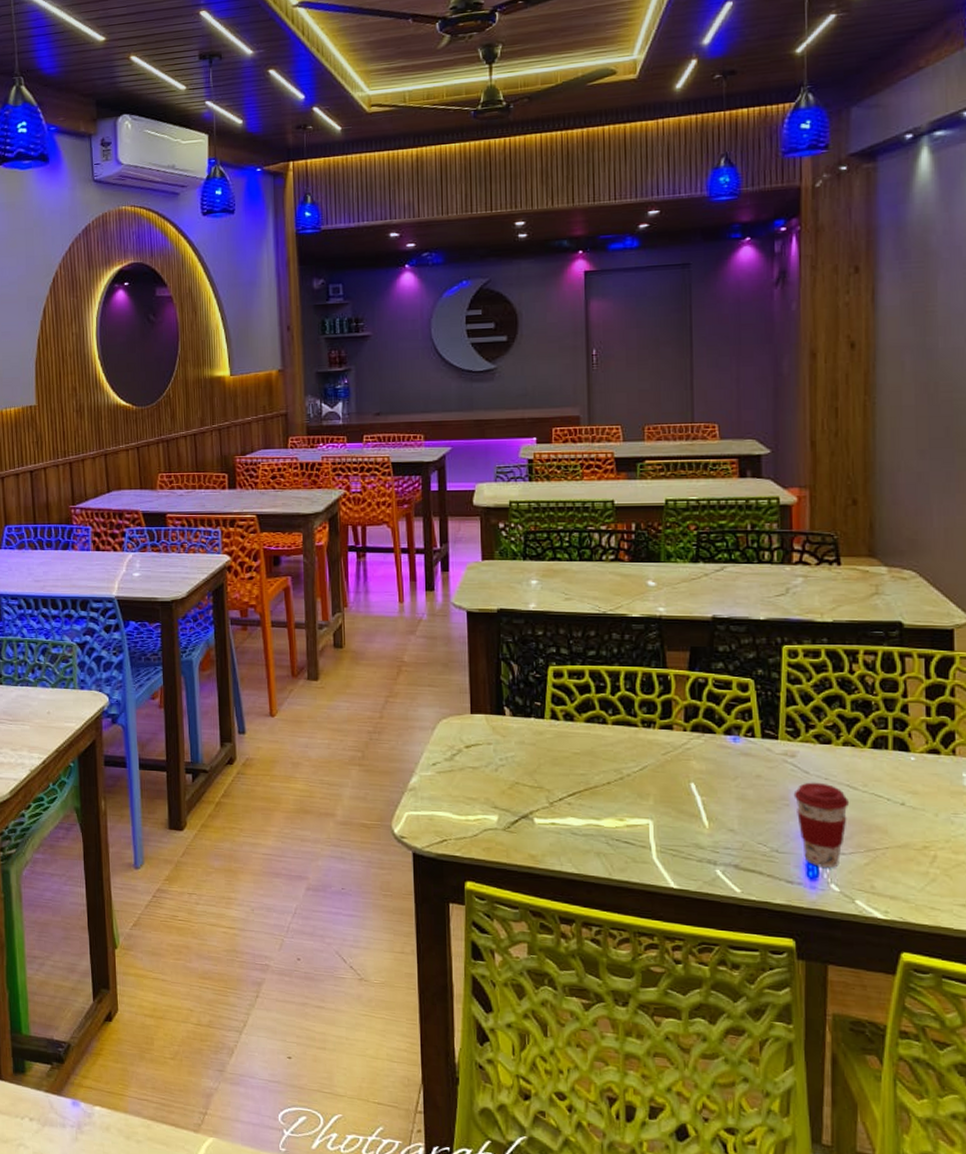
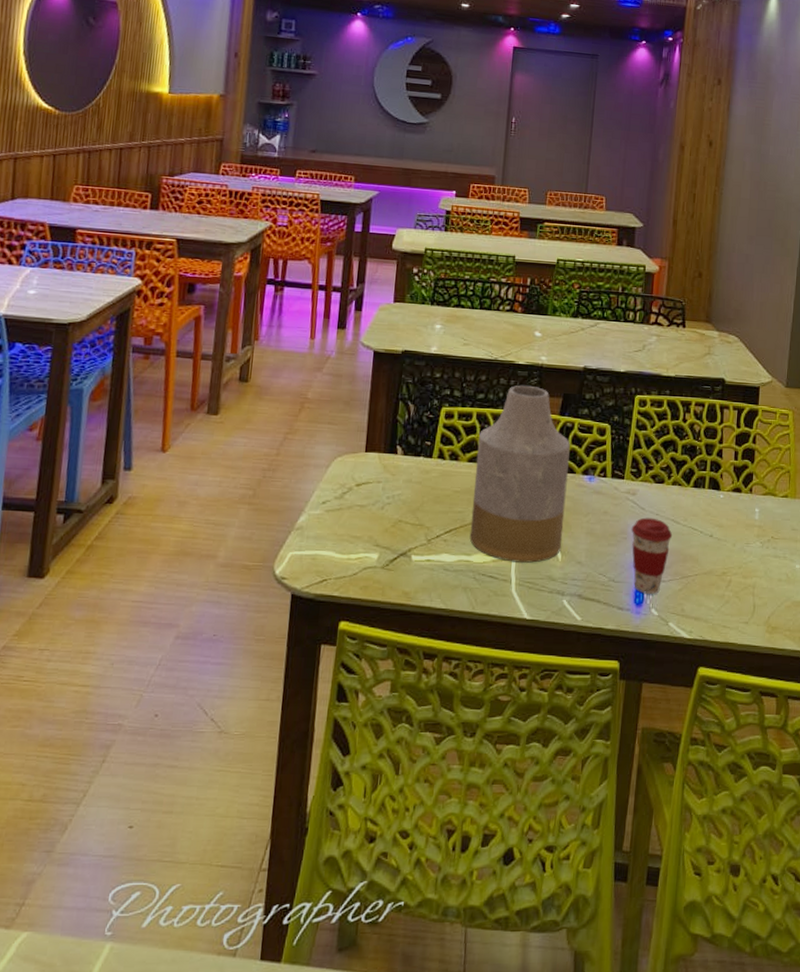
vase: none [594,639,708,829] -> present [469,385,570,563]

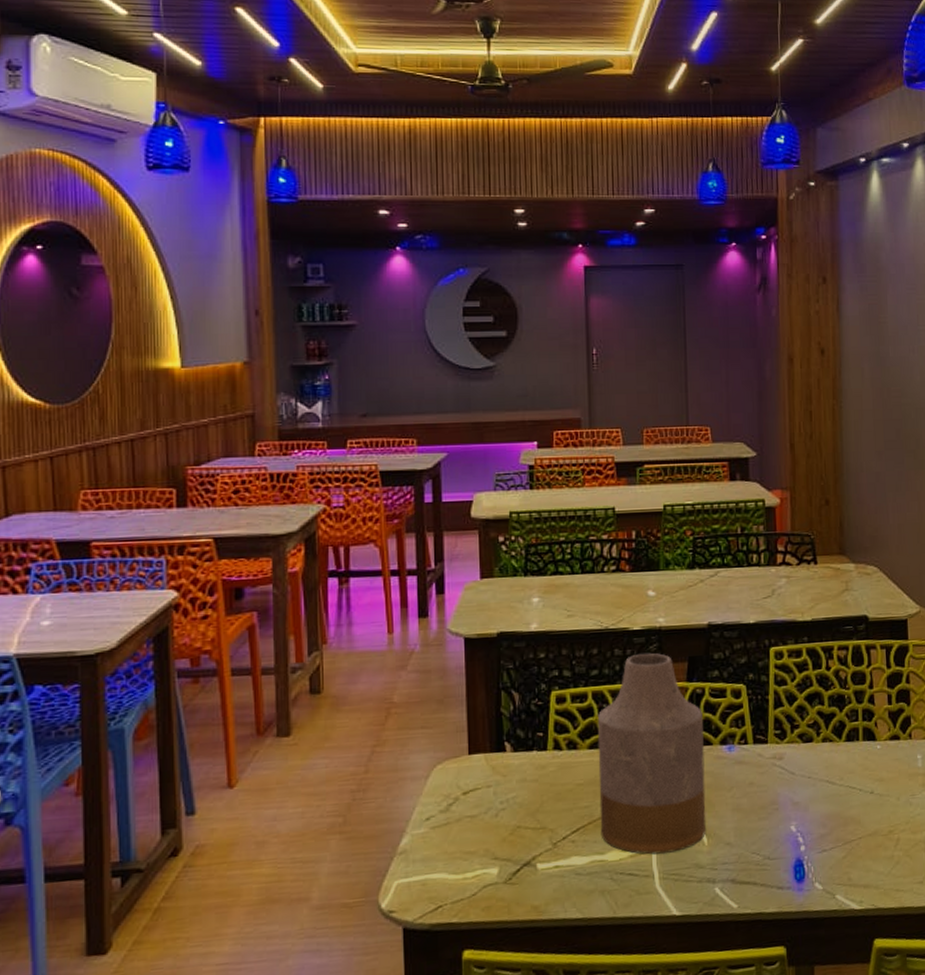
coffee cup: present [631,517,673,594] -> none [782,781,829,868]

